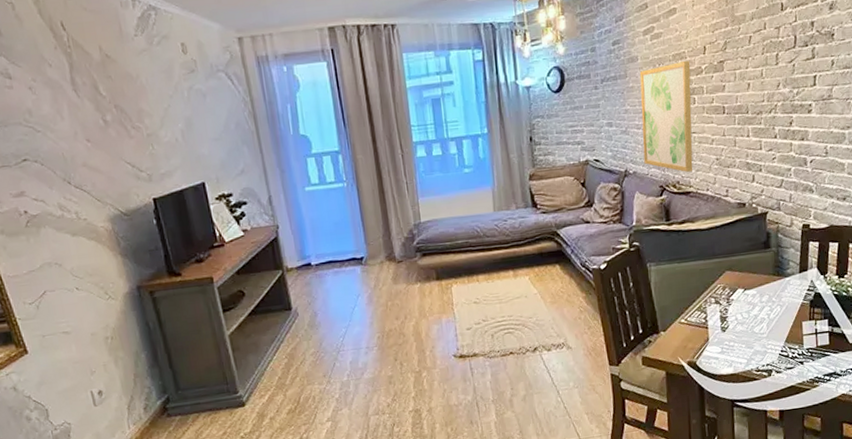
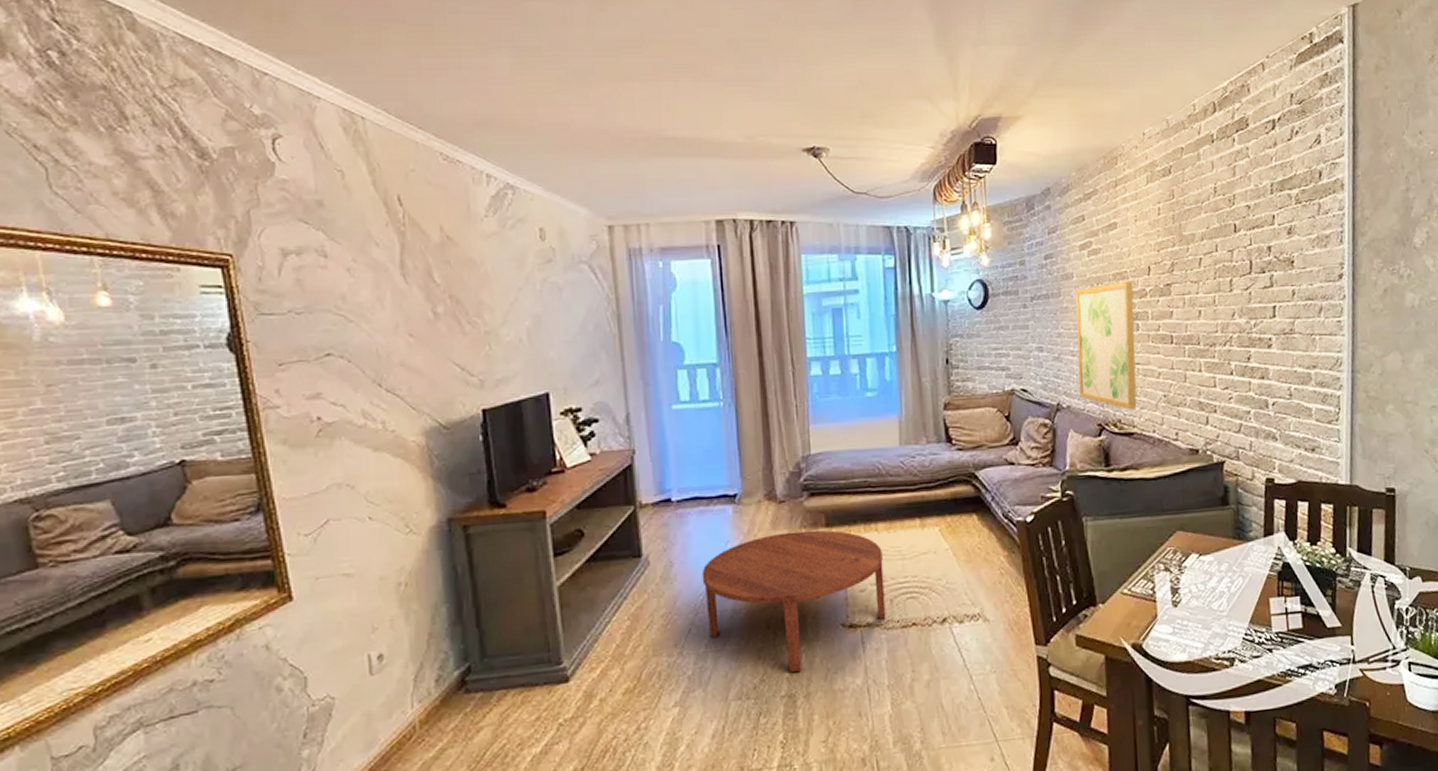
coffee table: none [340,282,489,394] -> present [702,530,886,674]

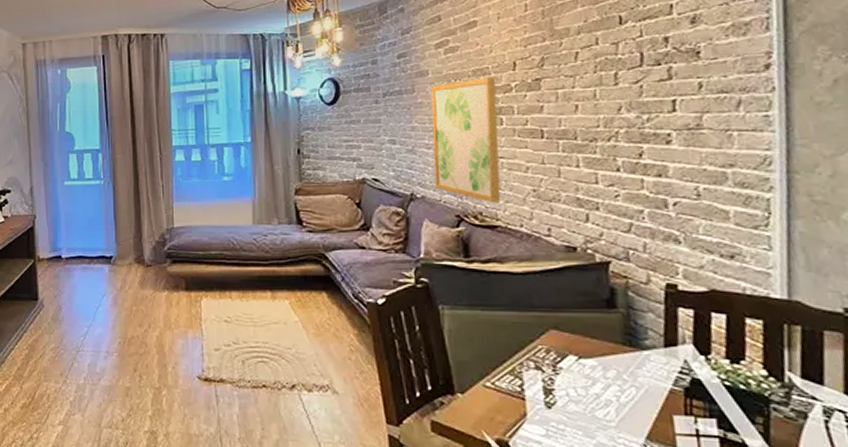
coffee table: present [702,530,886,674] -> none [83,292,238,413]

